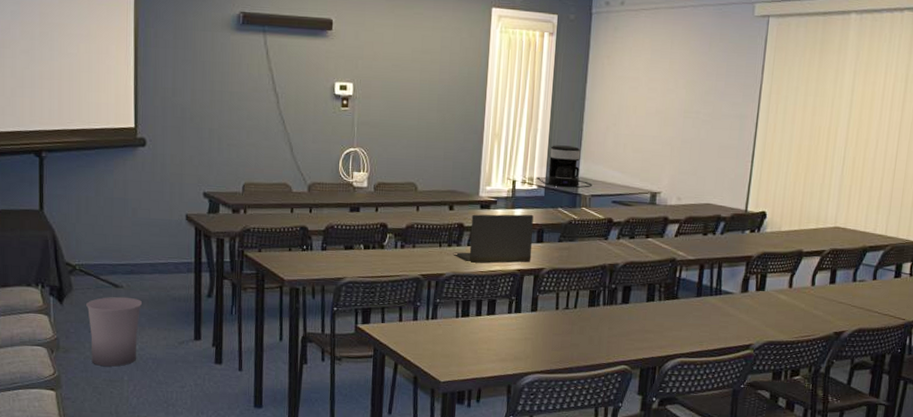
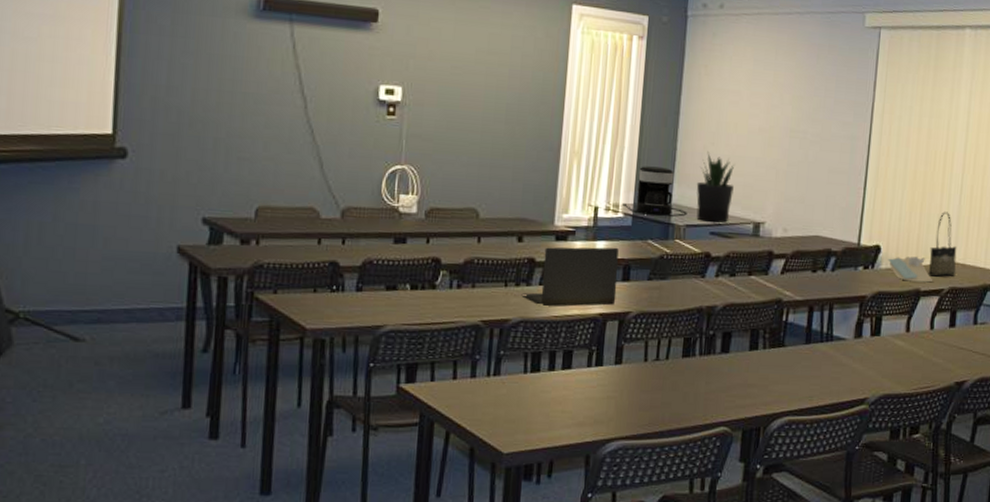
waste bin: present [86,296,142,367] -> none [31,353,111,447]
planter: none [600,132,634,194] -> present [696,152,734,224]
papers: none [773,221,815,245] -> present [888,256,933,283]
tote bag: none [810,181,839,240] -> present [928,212,957,277]

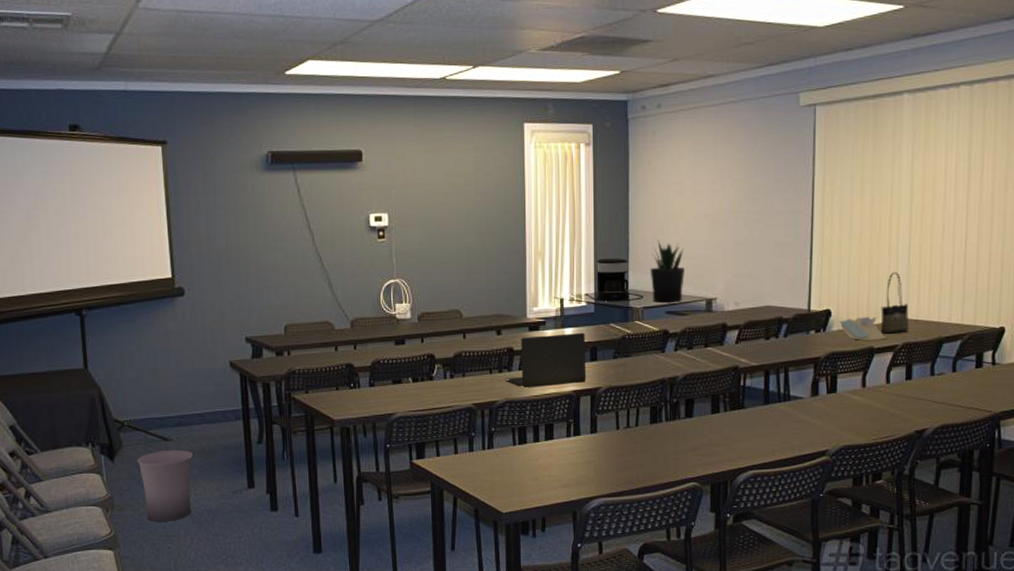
waste bin: none [31,353,111,447] -> present [137,449,192,522]

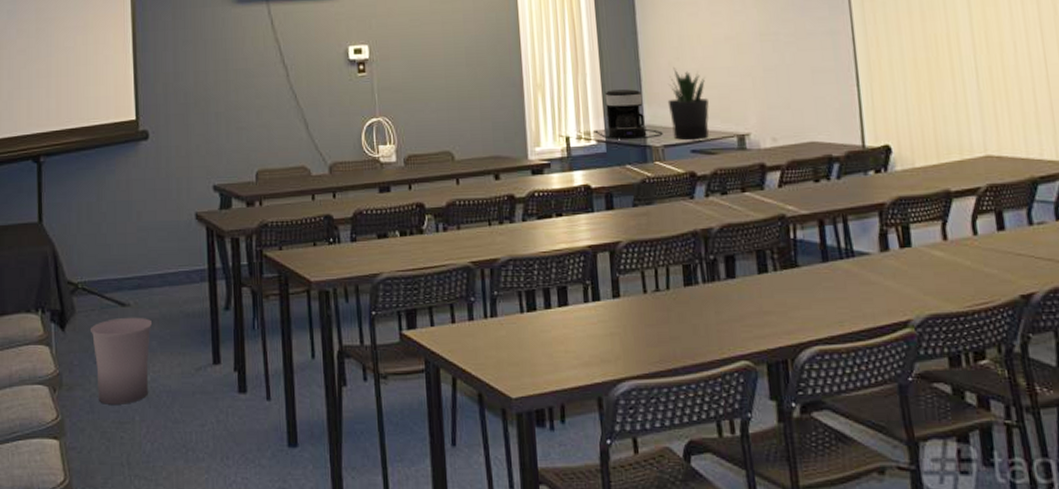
laptop: present [504,332,587,388] -> none [506,175,603,243]
papers: present [839,317,886,341] -> none [902,153,965,182]
tote bag: present [880,272,909,334] -> none [952,99,992,174]

